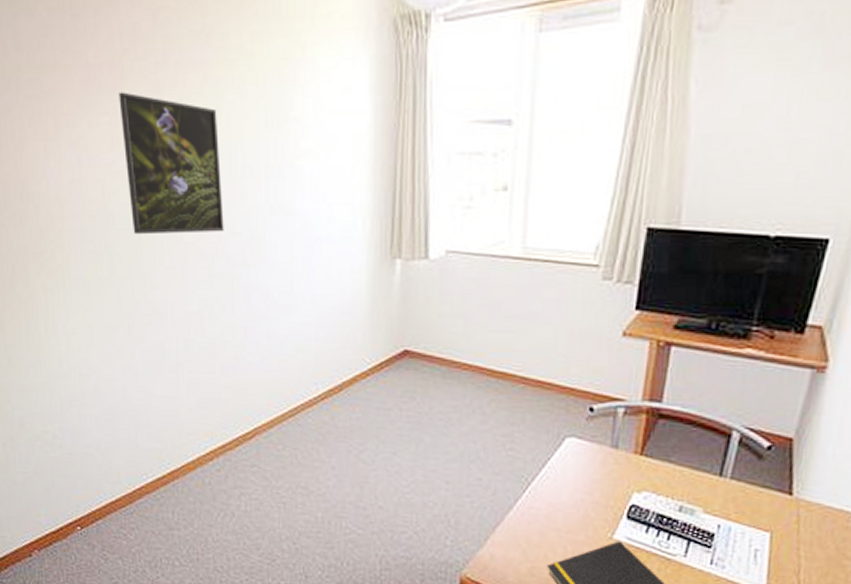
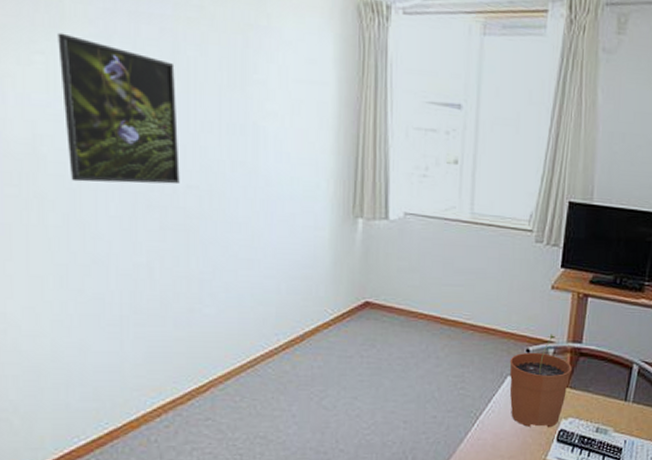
plant pot: none [568,390,648,502] -> present [509,334,572,428]

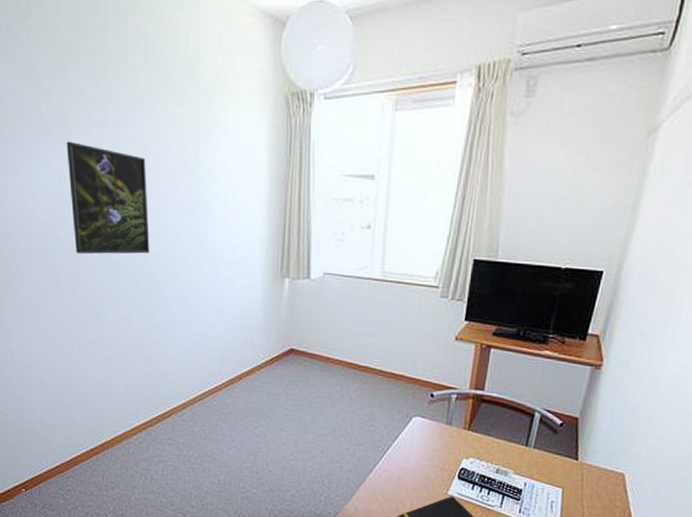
plant pot: present [509,334,572,428] -> none [414,381,474,466]

